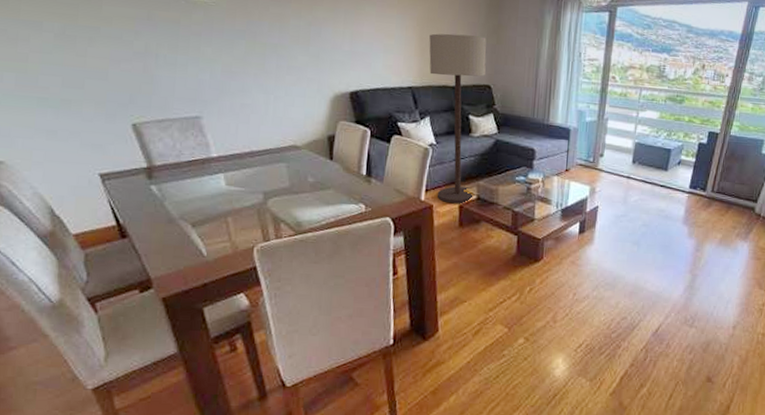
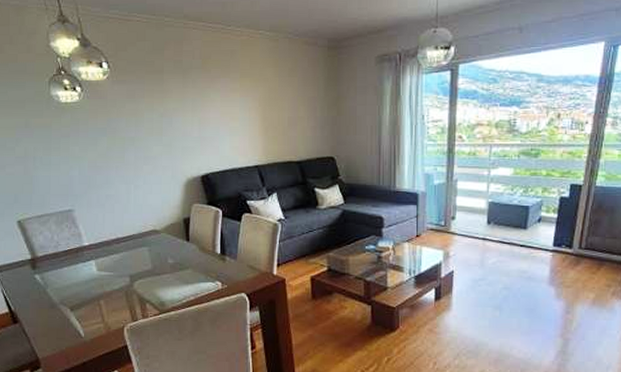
floor lamp: present [429,33,487,204] -> none [272,110,328,277]

